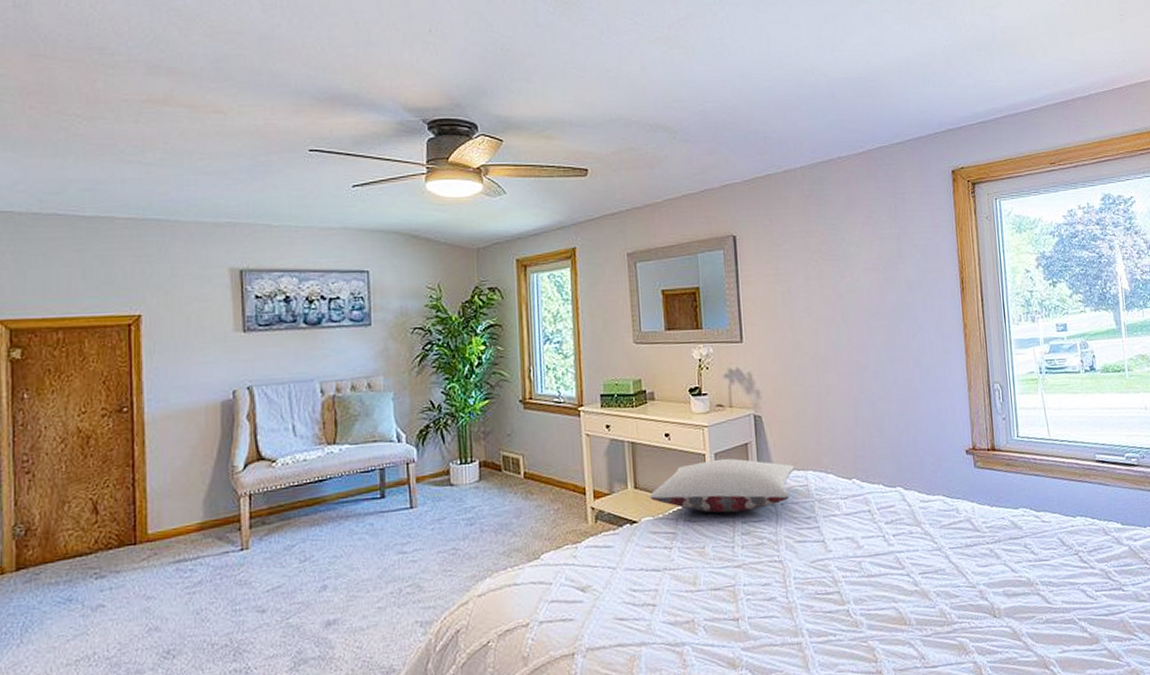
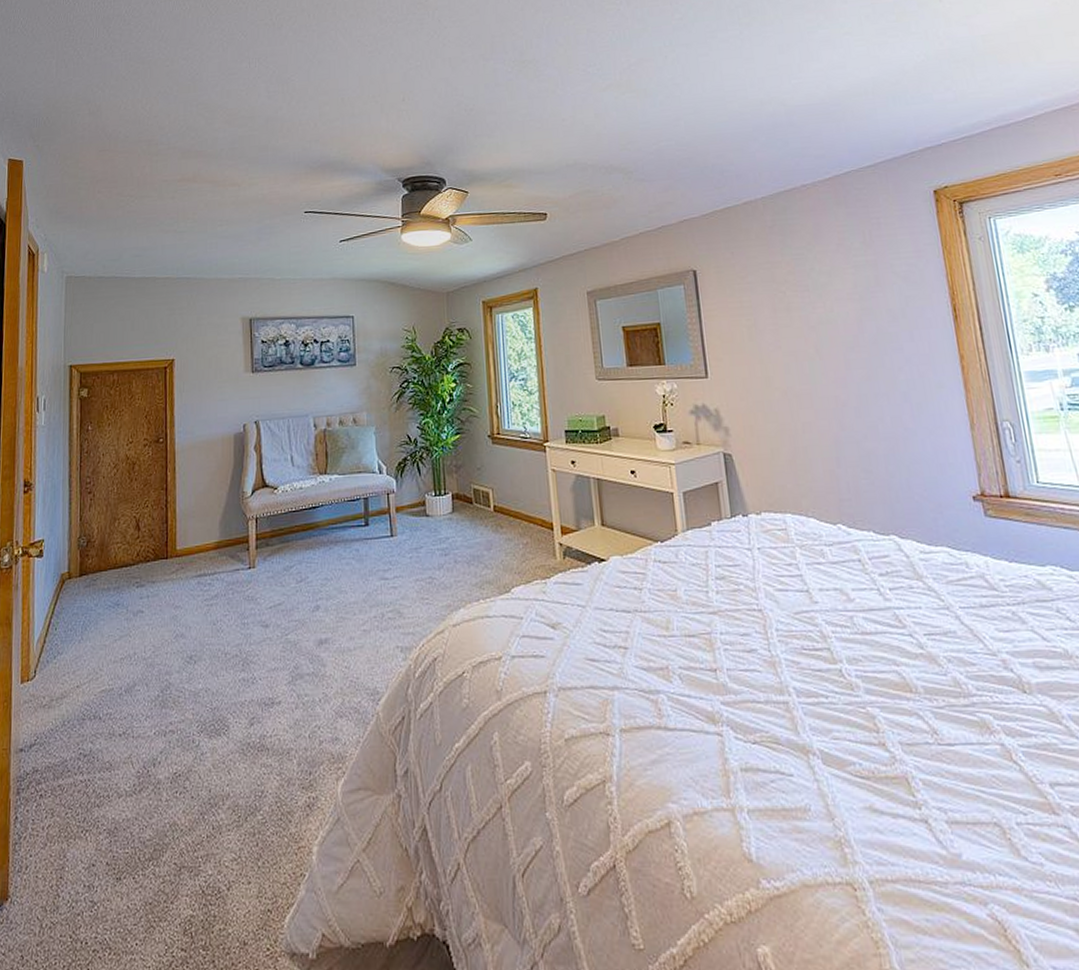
pillow: present [649,458,794,514] -> none [617,497,770,556]

